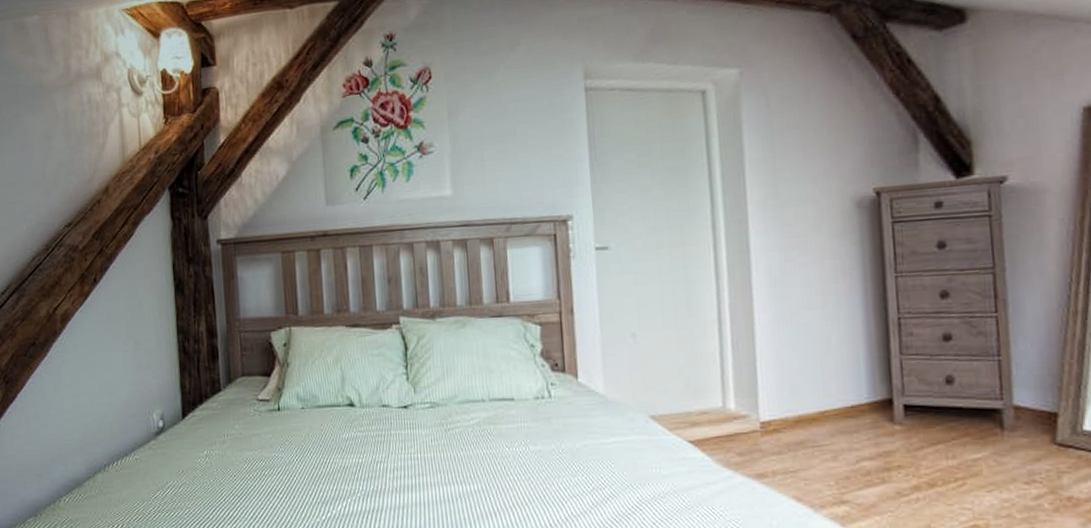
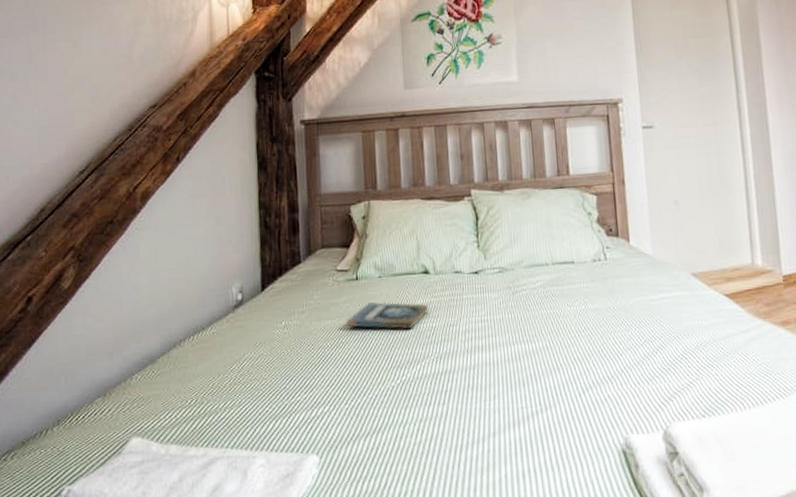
book: none [269,434,355,464] -> present [347,301,429,329]

